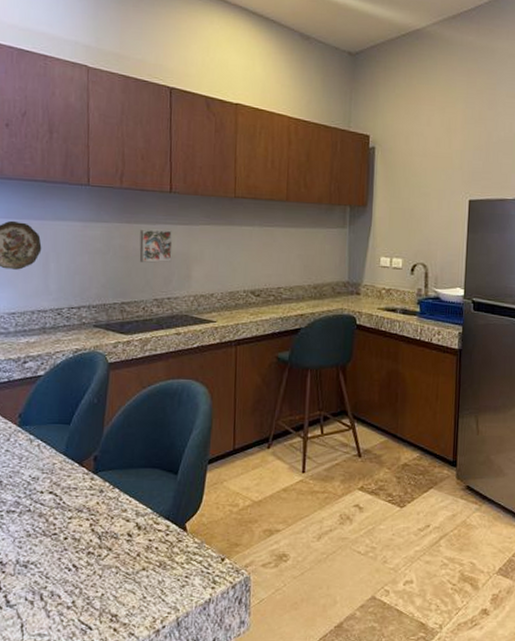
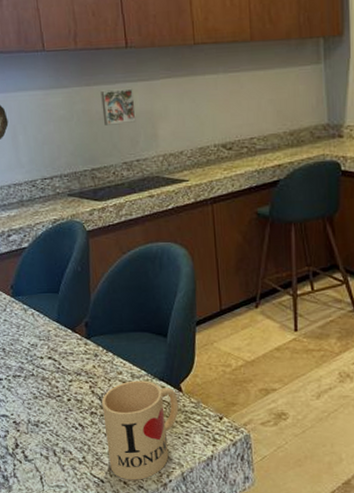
mug: none [100,519,182,627] -> present [102,380,179,480]

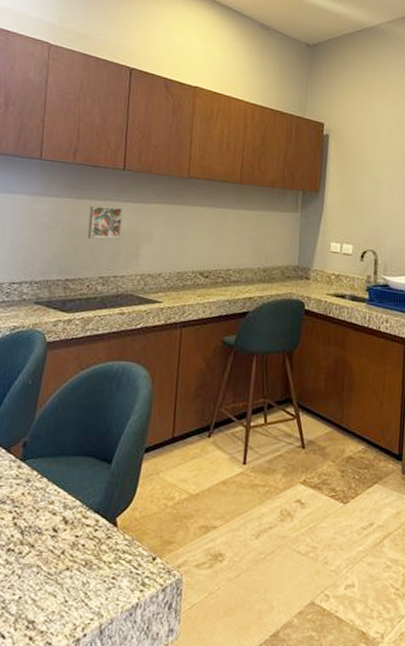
mug: present [102,380,179,480] -> none [16,512,112,635]

